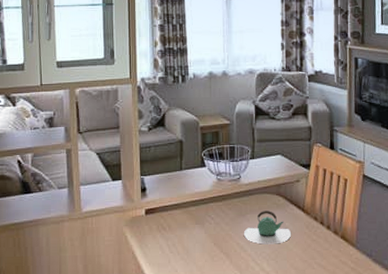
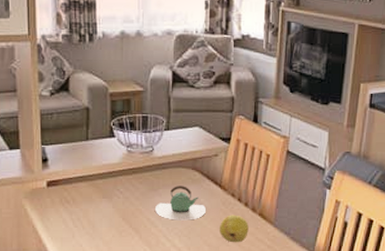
fruit: none [305,238,332,266] -> present [220,215,249,243]

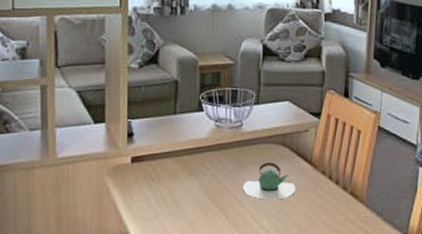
fruit: present [220,215,249,243] -> none [309,193,340,224]

